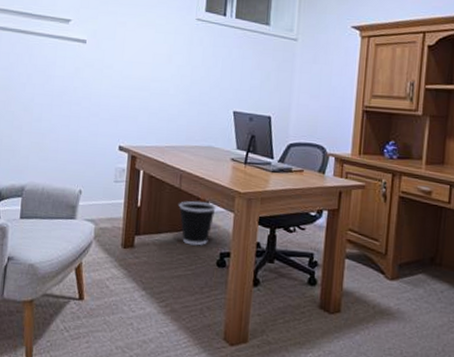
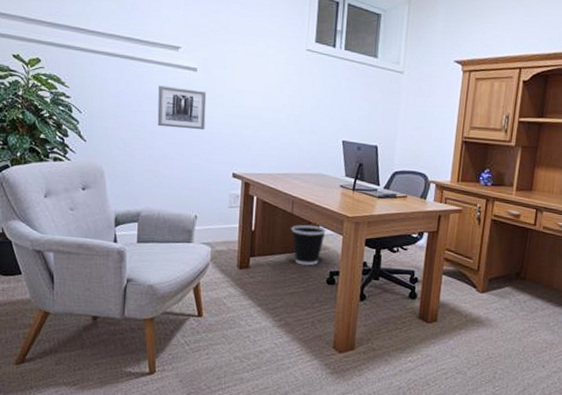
wall art: none [45,58,95,102] -> present [157,85,207,131]

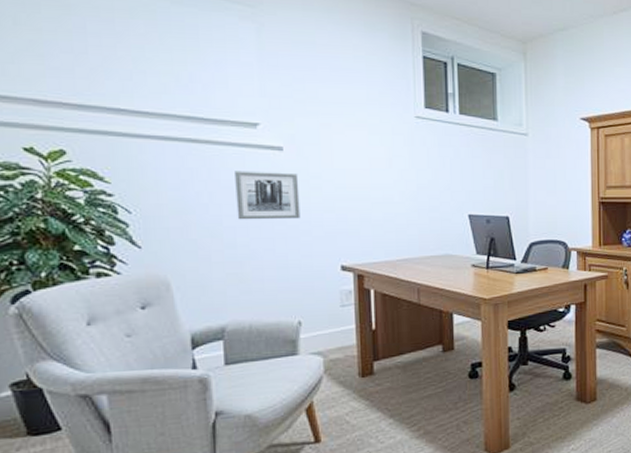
wastebasket: present [291,224,326,266] -> none [420,313,461,362]

